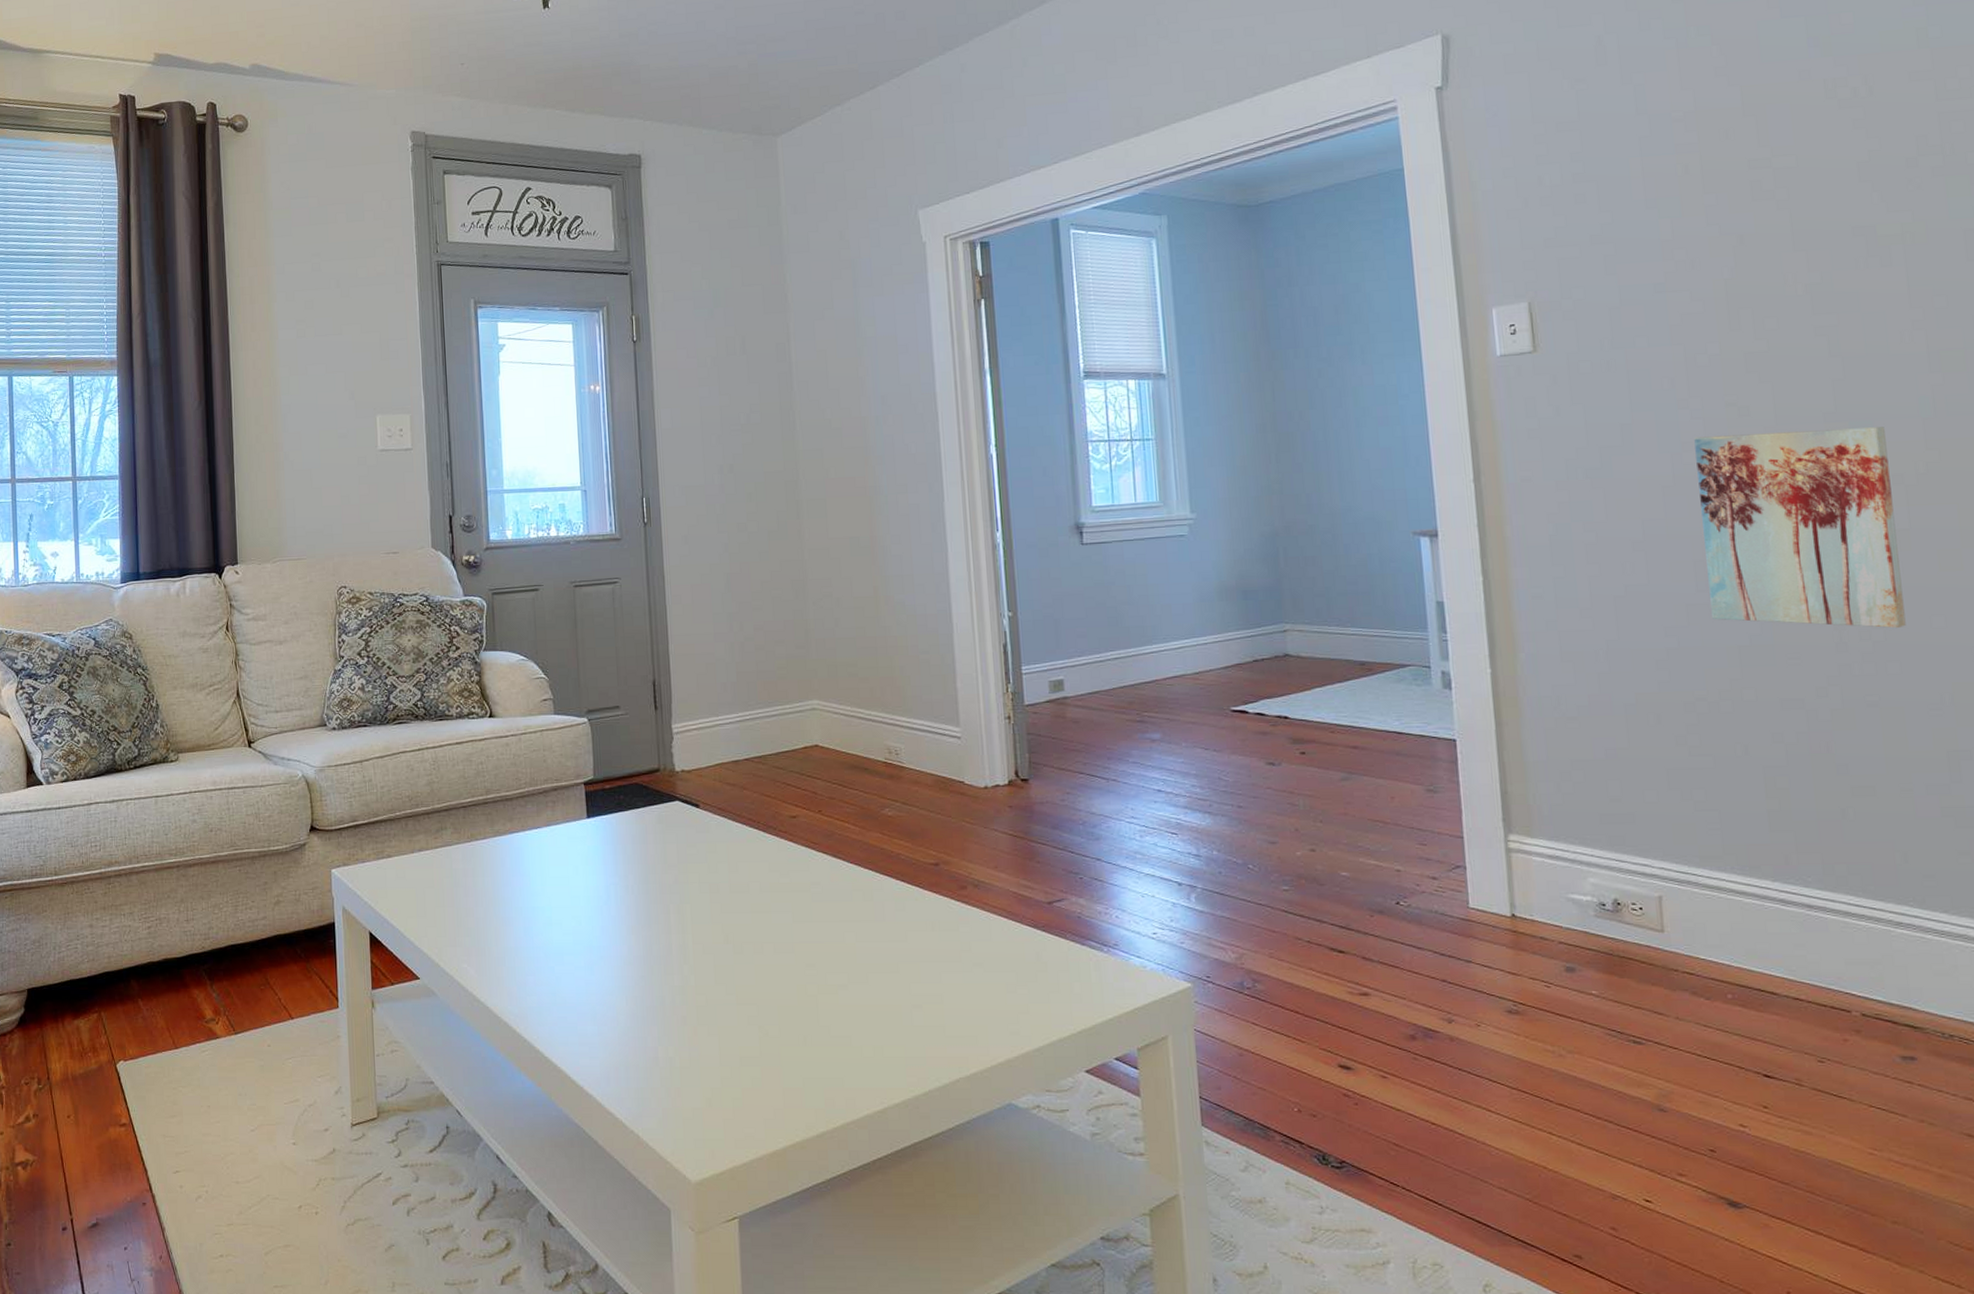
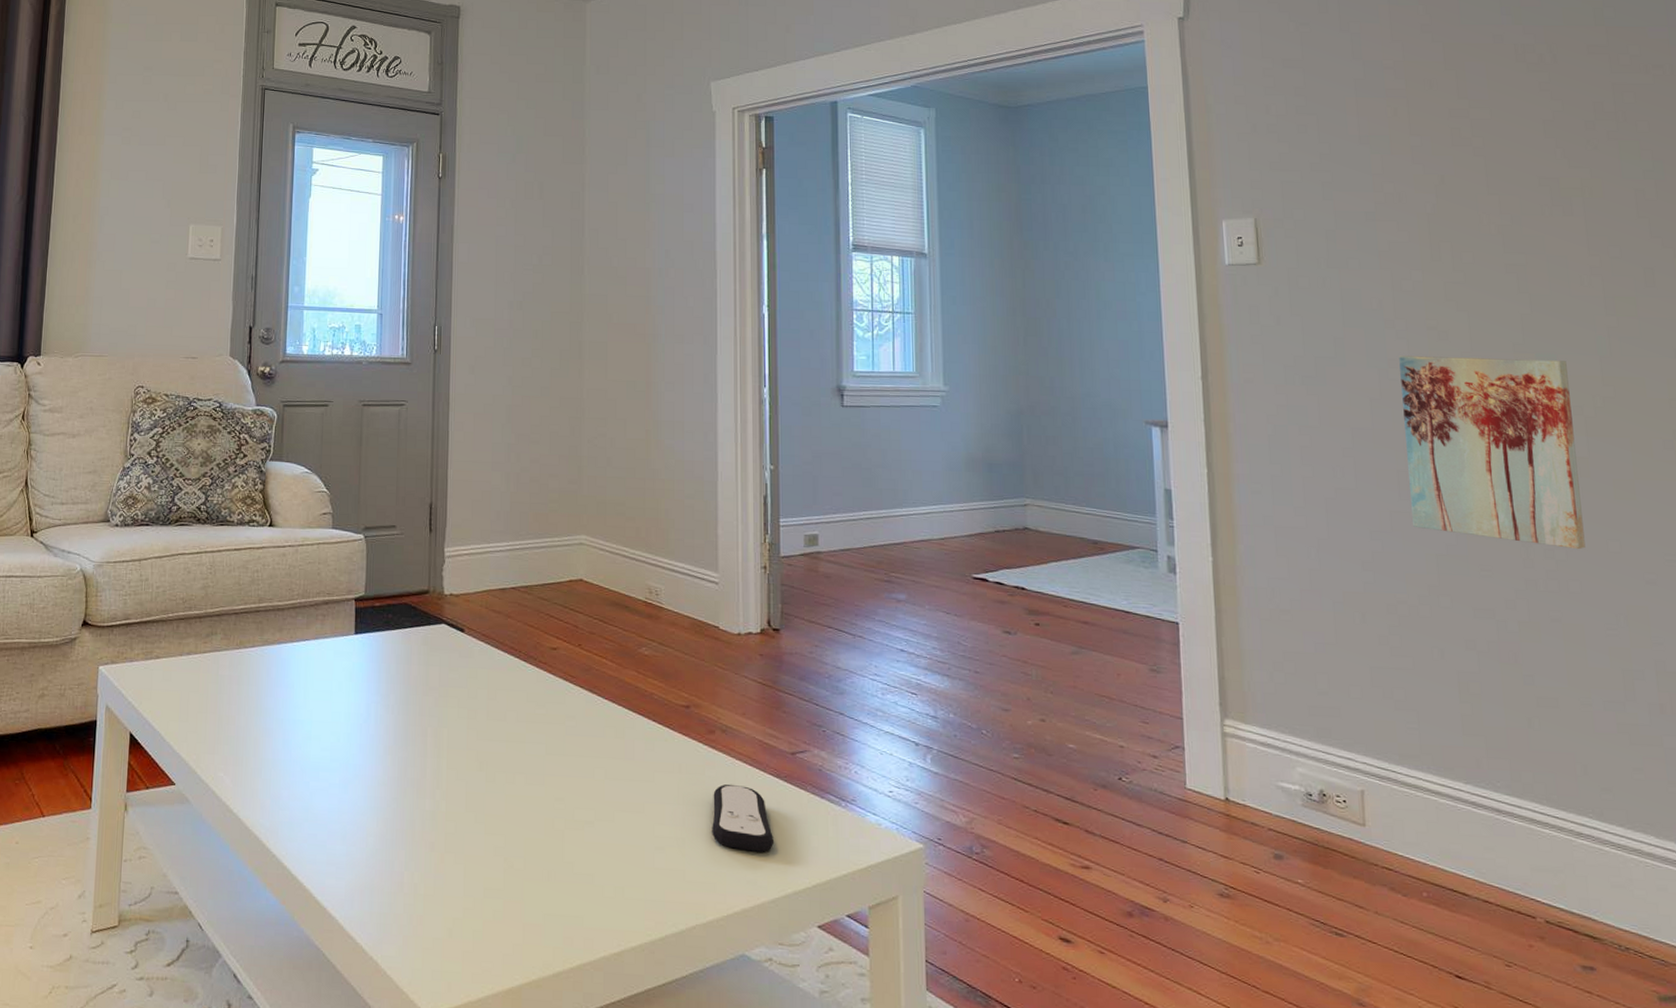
remote control: none [969,937,1035,1003] -> present [712,784,773,852]

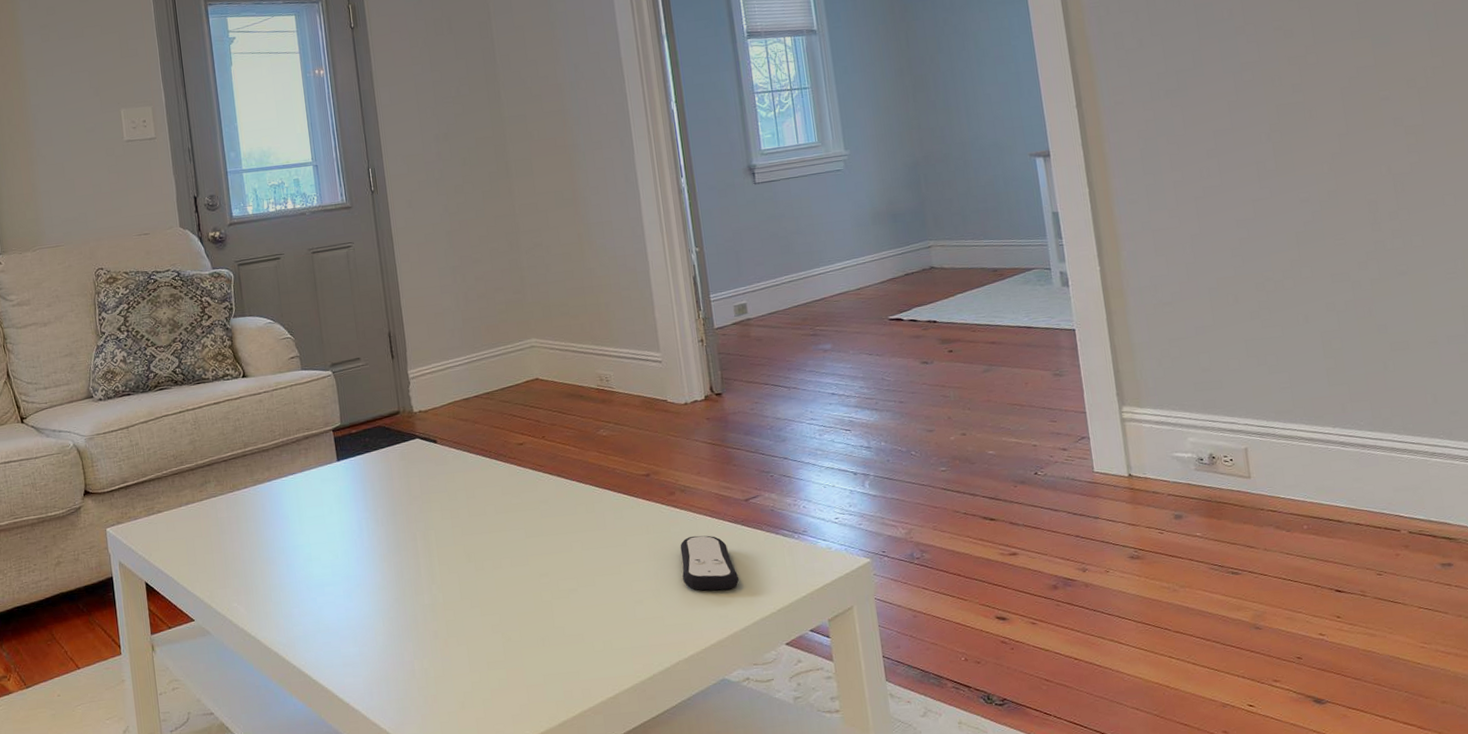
wall art: present [1399,355,1586,550] -> none [1251,40,1425,212]

